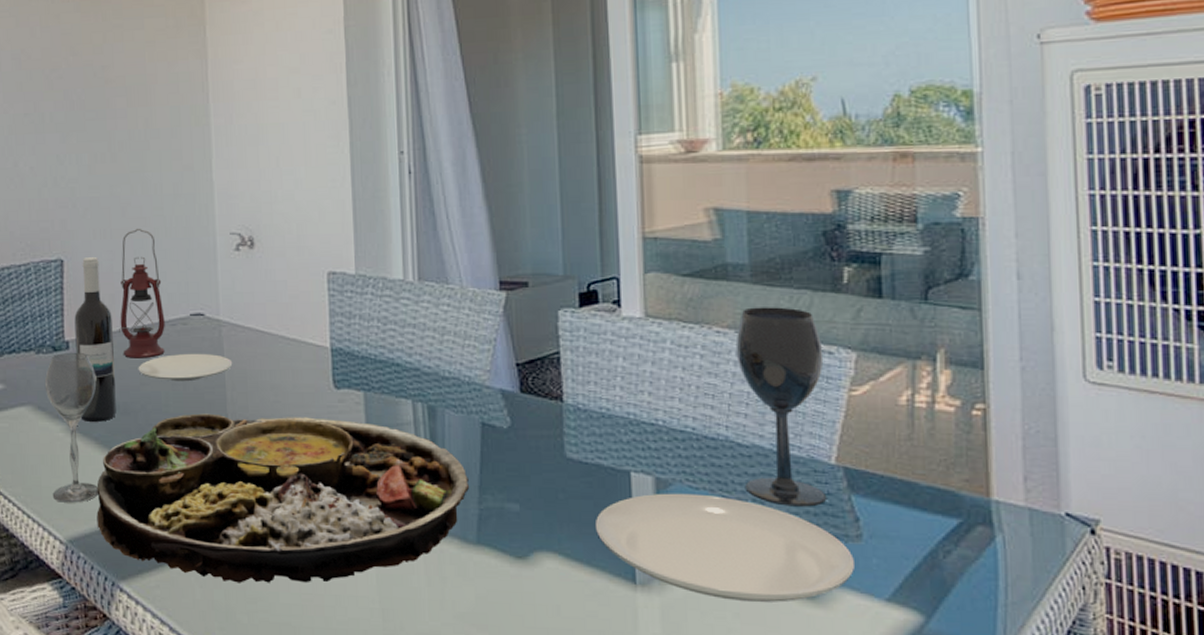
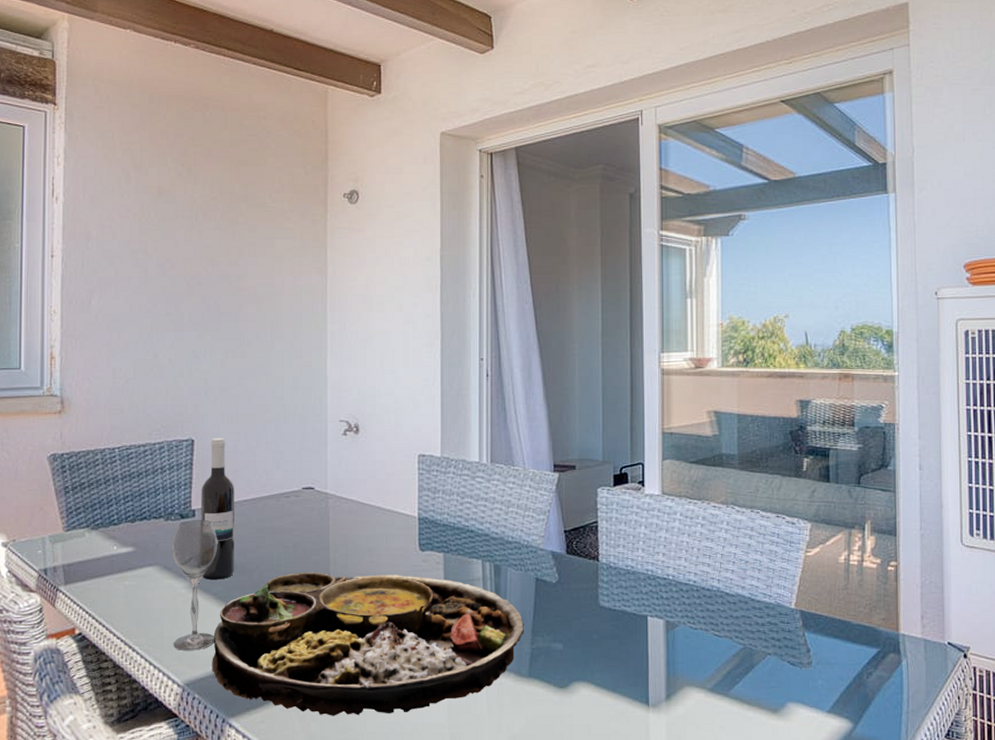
lantern: present [118,228,165,358] -> none [239,414,280,525]
plate: present [138,353,233,382] -> none [255,521,337,545]
plate: present [596,493,854,603] -> none [620,633,806,716]
wine glass: present [735,307,826,507] -> none [727,488,788,642]

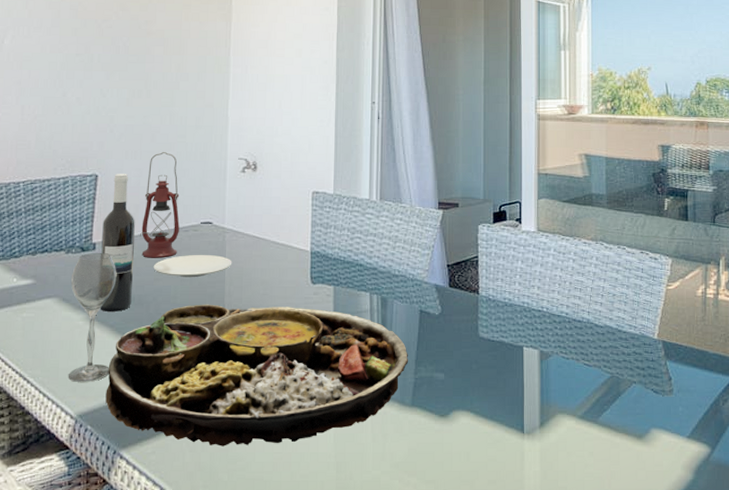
lantern: none [239,414,280,525] -> present [139,151,180,258]
plate: none [255,521,337,545] -> present [153,254,232,278]

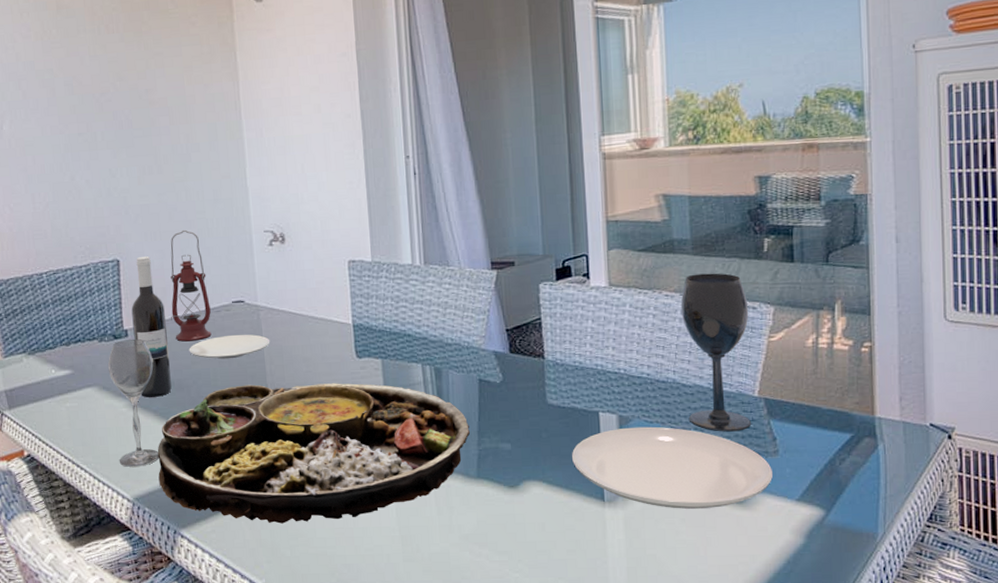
plate: none [498,362,668,443] -> present [572,426,773,509]
wine glass: none [596,225,651,371] -> present [680,273,751,432]

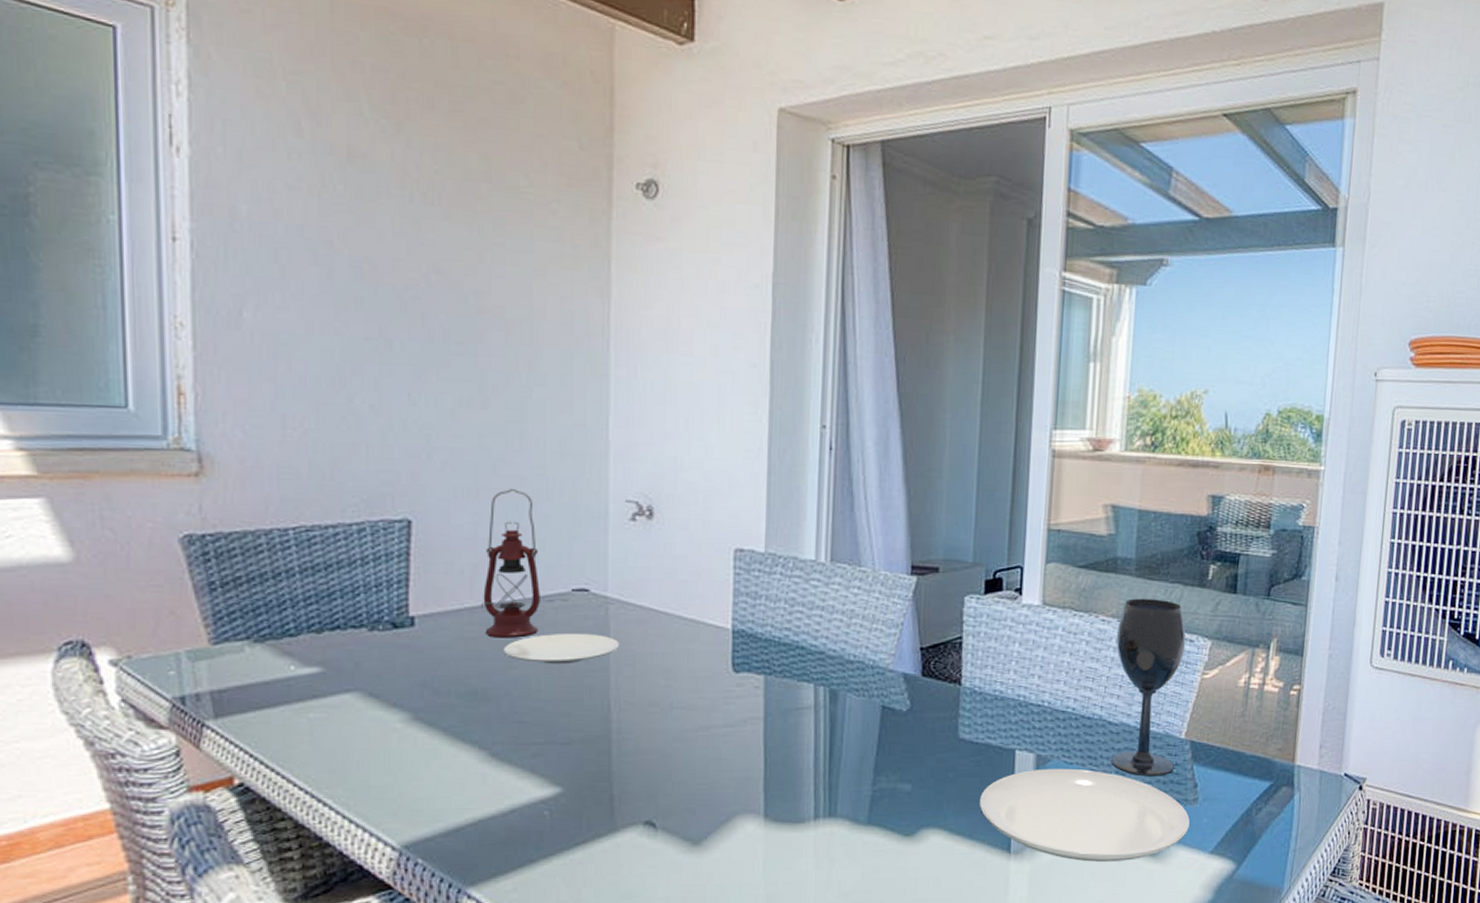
wineglass: present [107,338,159,467] -> none [379,629,449,803]
wine bottle: present [131,256,172,397] -> none [423,519,473,710]
food platter: present [157,383,470,524] -> none [442,699,864,880]

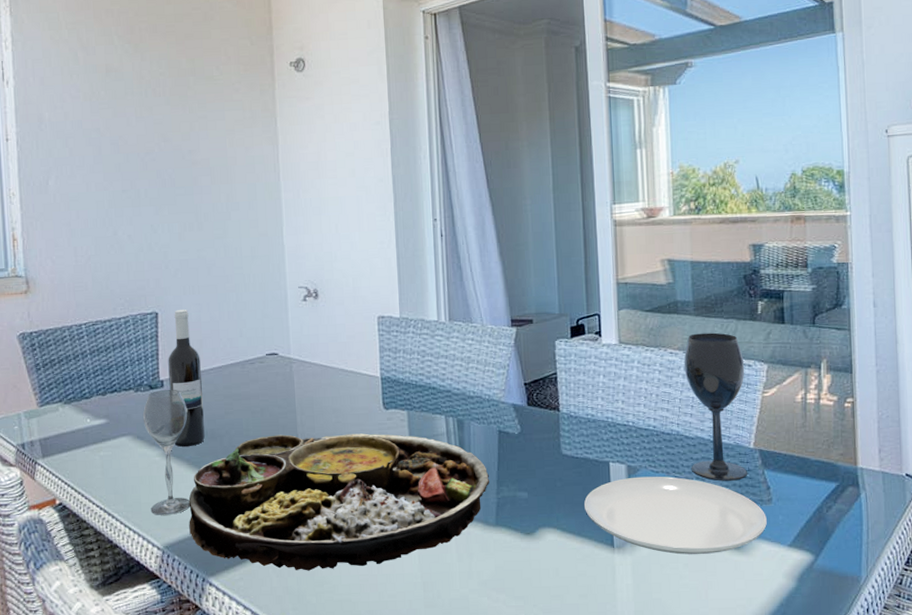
wineglass: none [379,629,449,803] -> present [142,389,190,515]
wine bottle: none [423,519,473,710] -> present [168,310,205,447]
food platter: none [442,699,864,880] -> present [188,433,489,571]
lantern: present [480,488,540,638] -> none [205,284,245,393]
plate: present [503,633,620,664] -> none [223,385,302,410]

